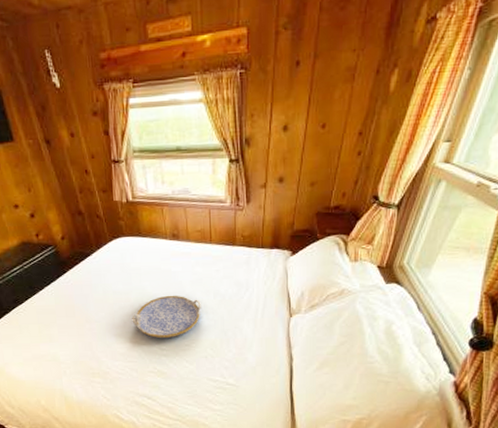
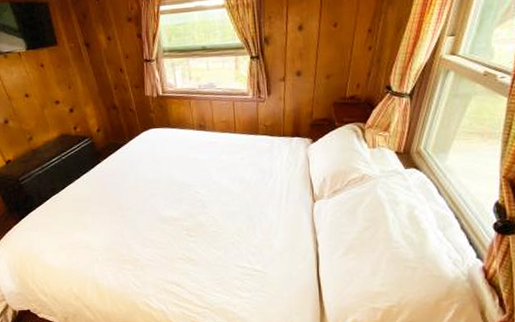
serving tray: present [132,295,201,339] -> none [161,182,228,225]

